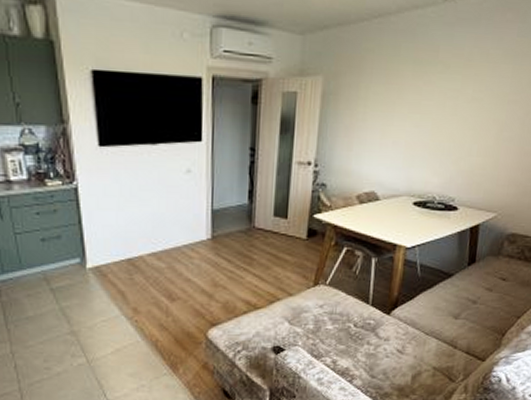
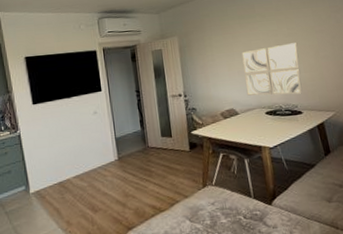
wall art: none [396,112,480,185] -> present [241,42,303,96]

